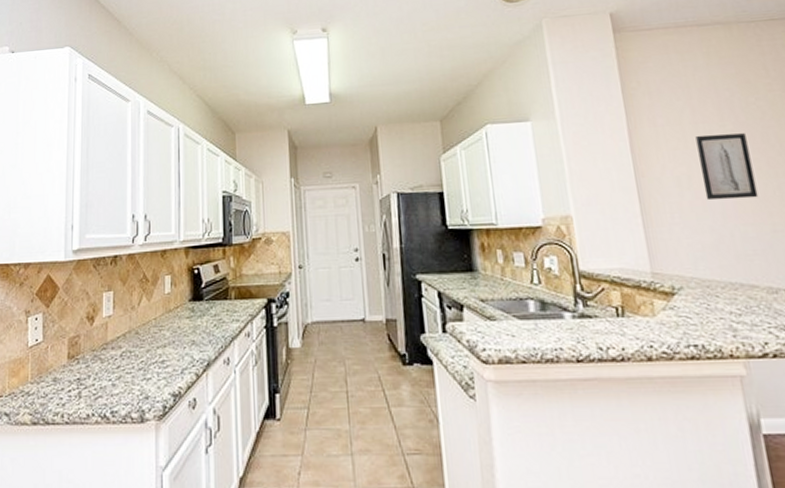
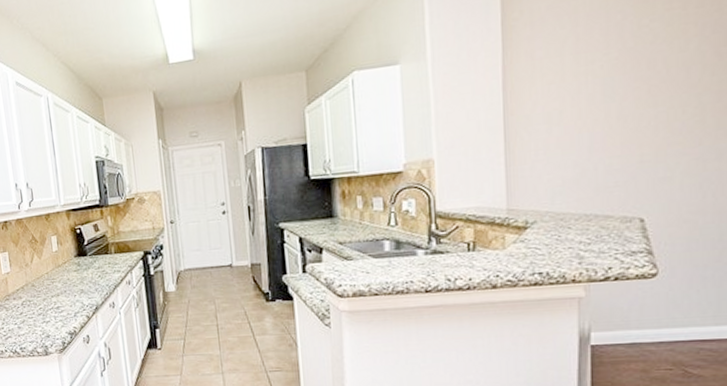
wall art: present [695,133,759,201] -> none [574,60,631,135]

